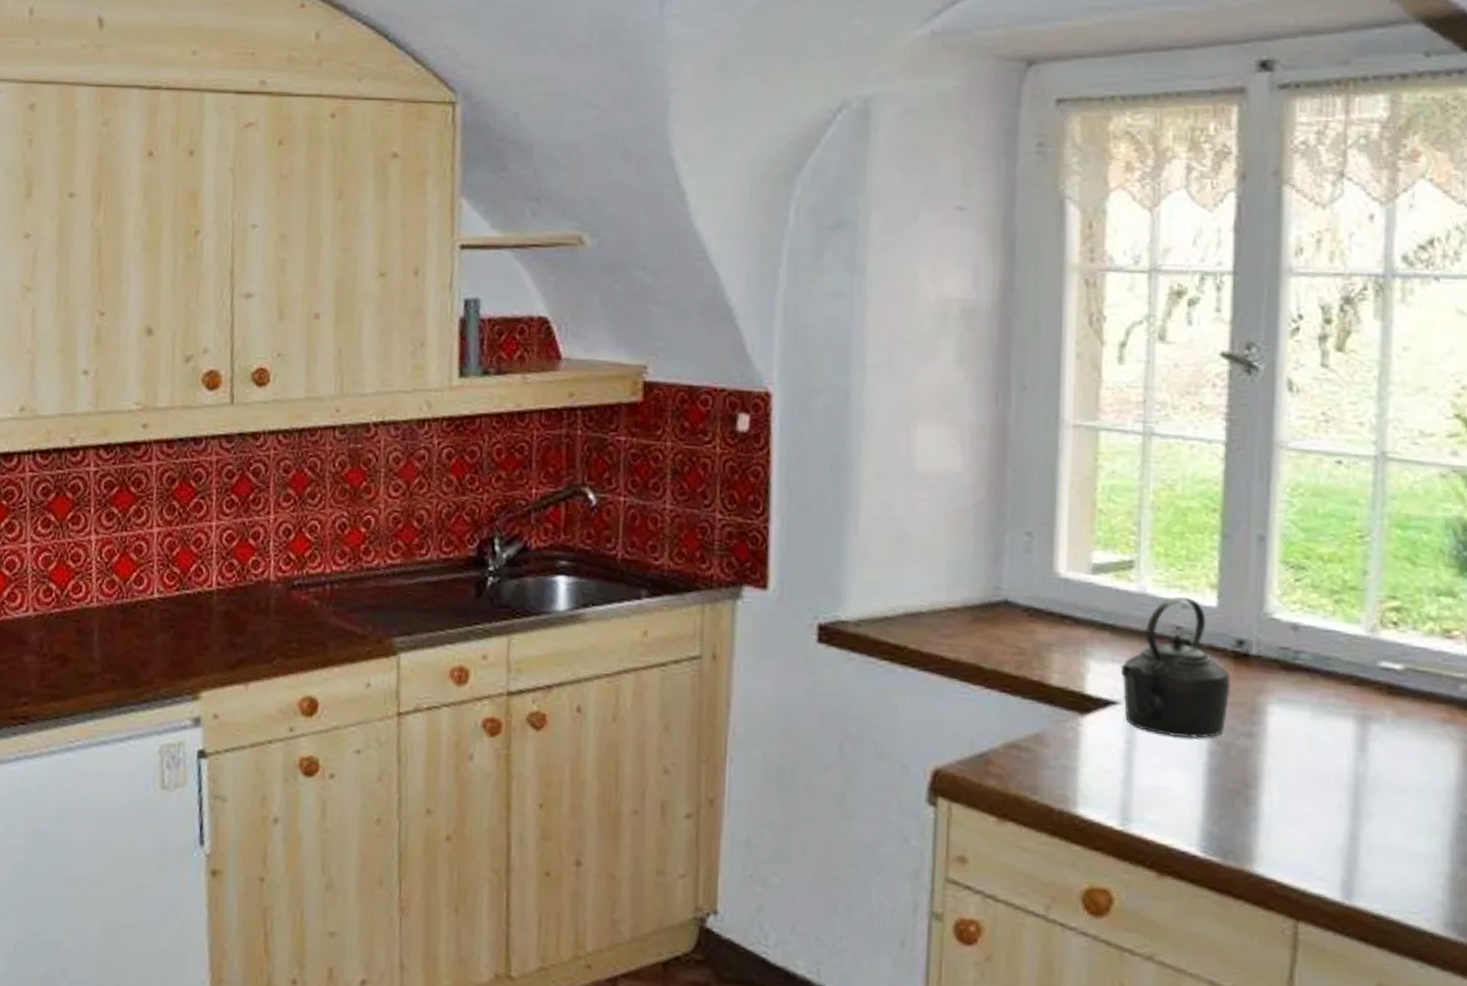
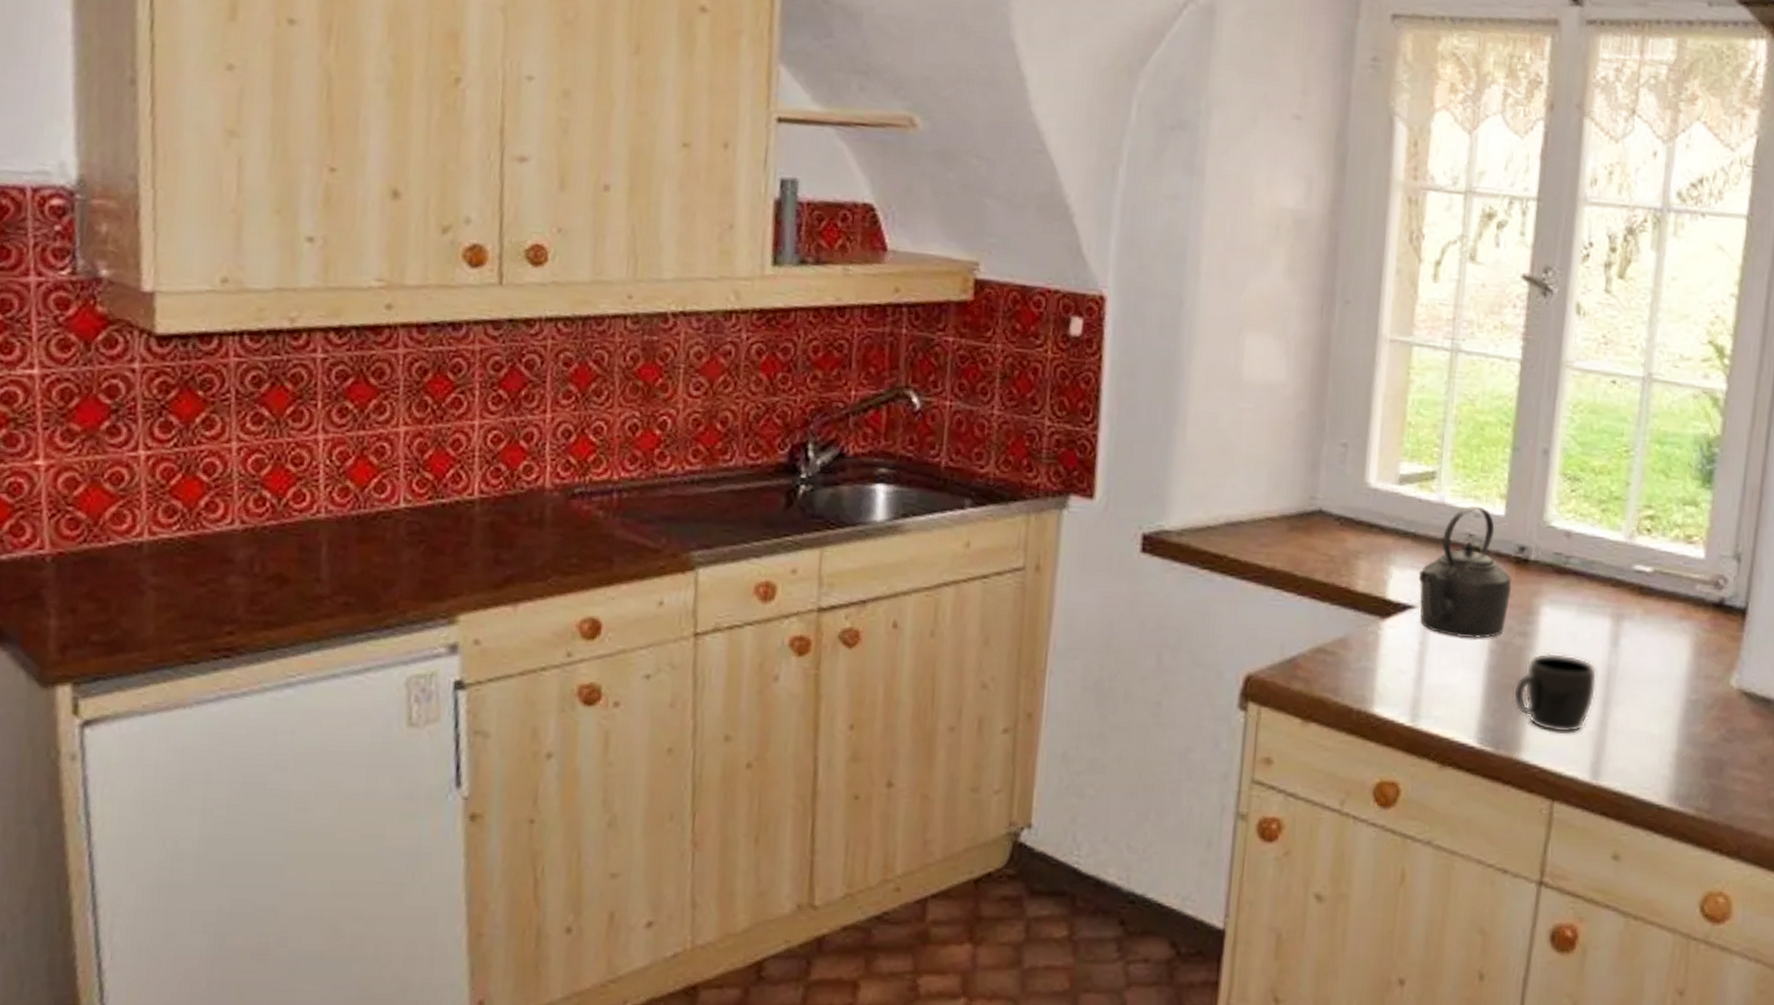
mug: none [1240,756,1342,847] -> present [1513,652,1597,734]

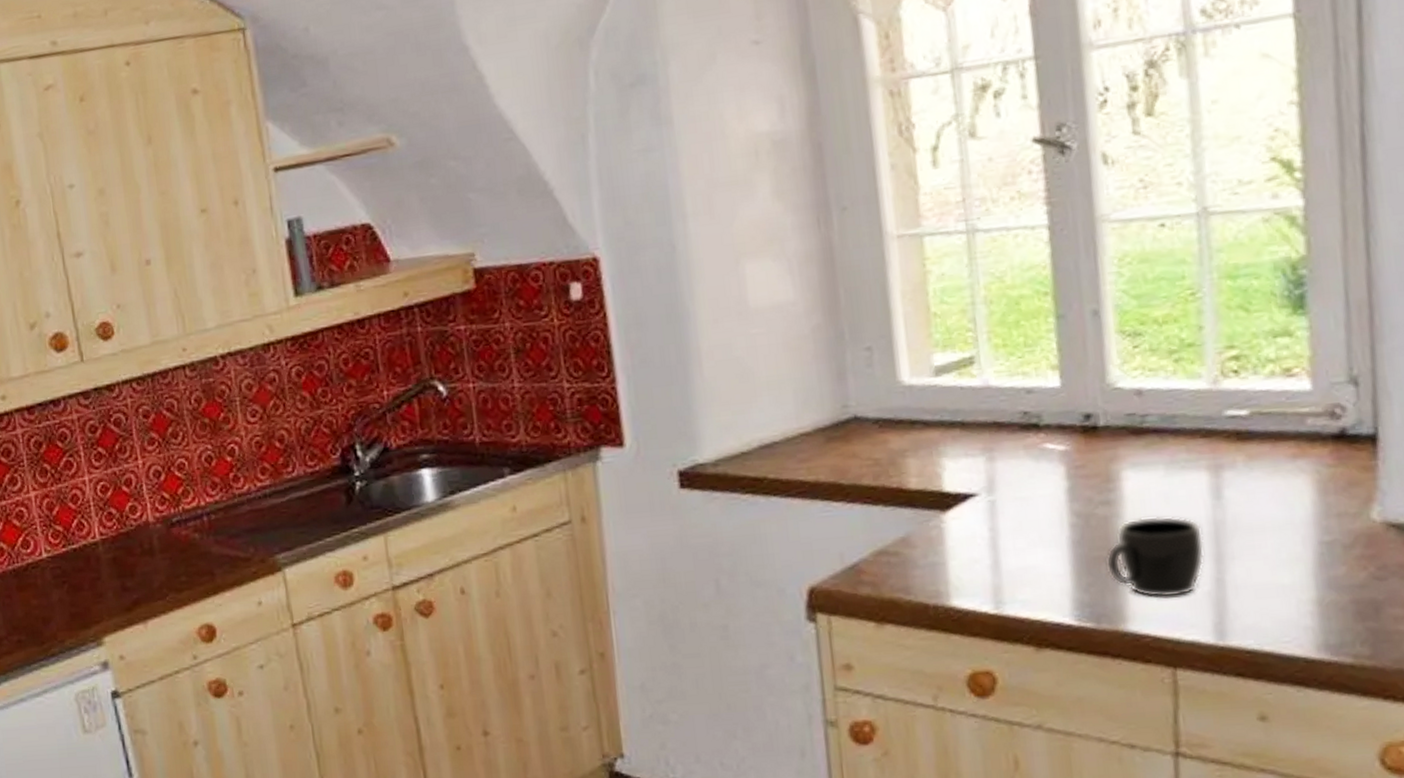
kettle: present [1418,506,1512,639] -> none [974,382,1084,518]

